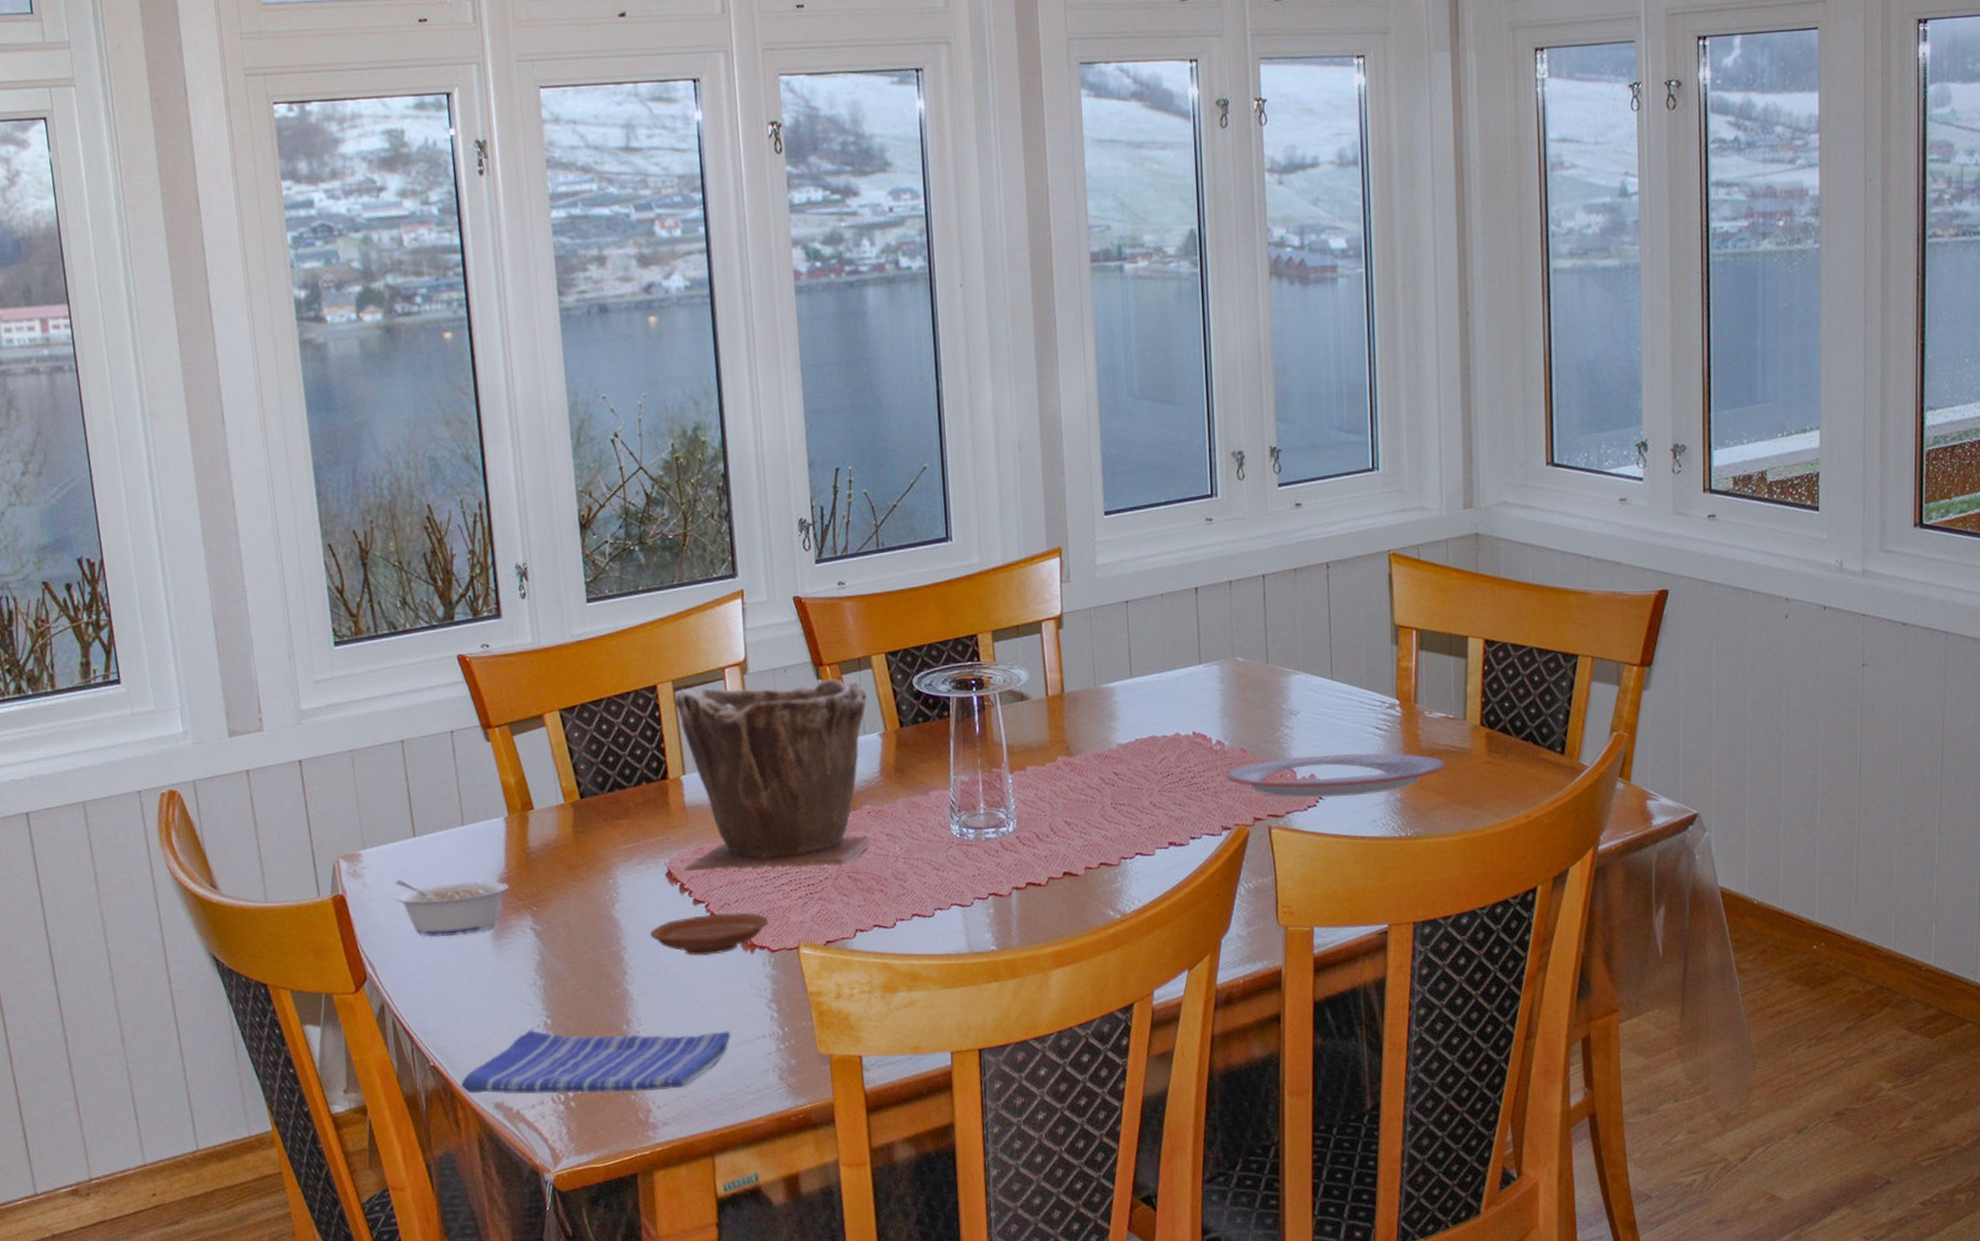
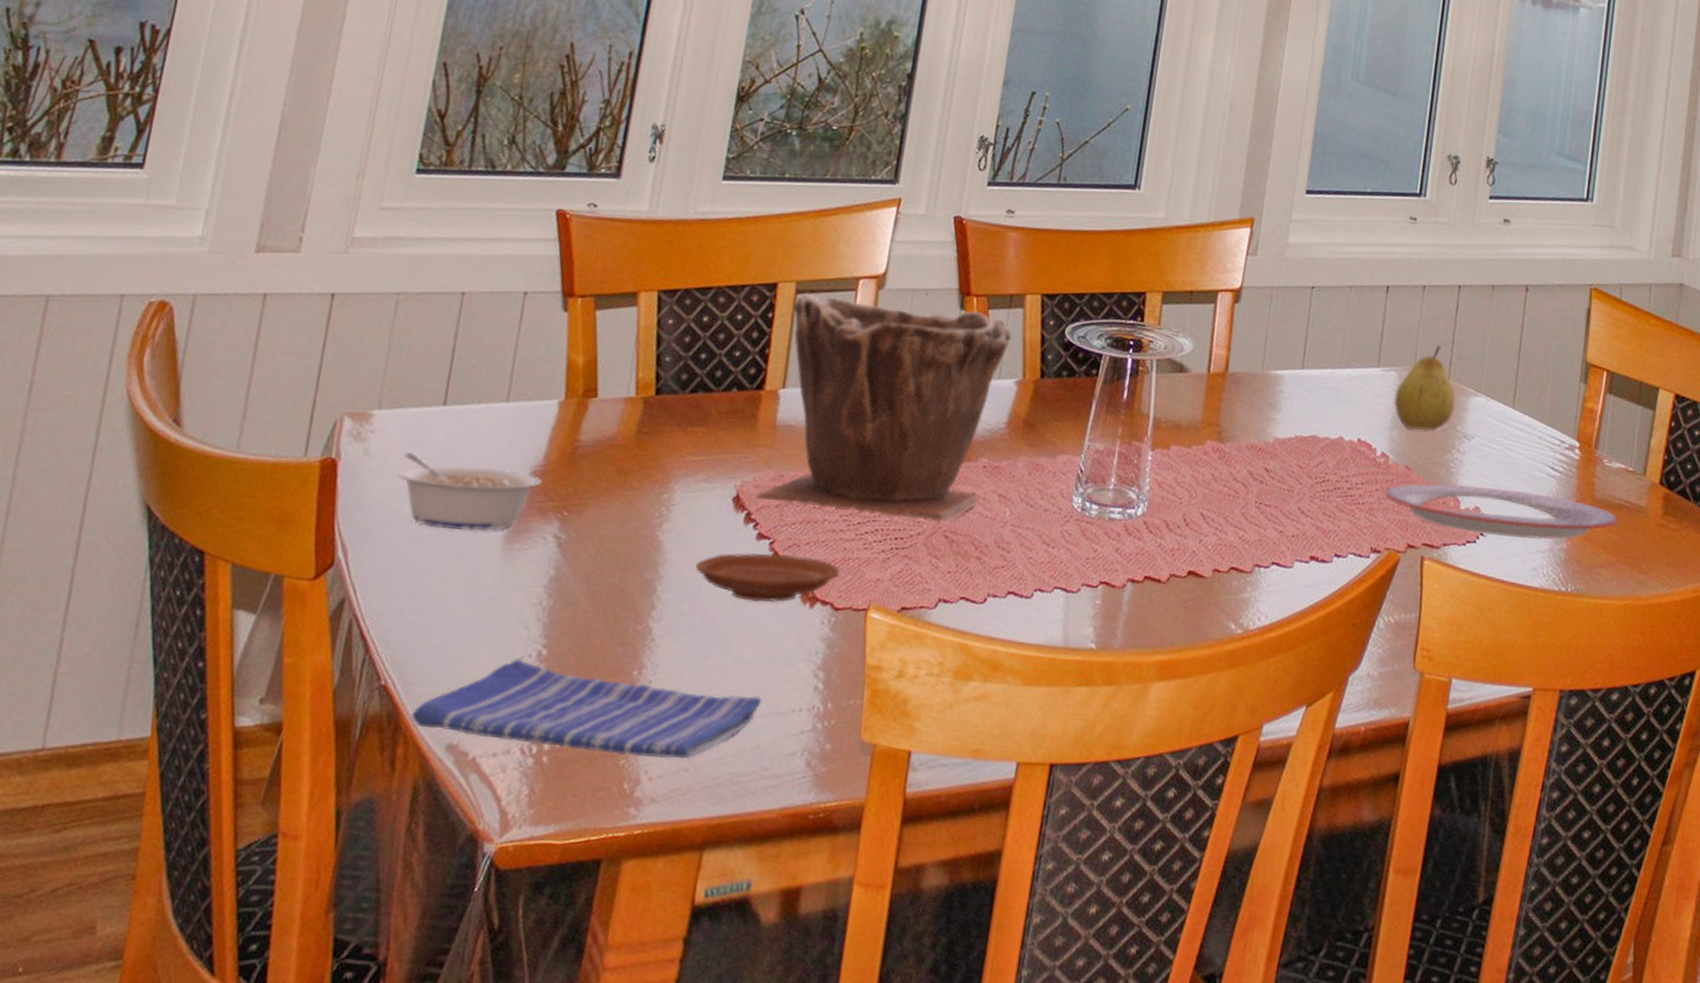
fruit: none [1220,634,1277,716] -> present [1394,346,1456,431]

